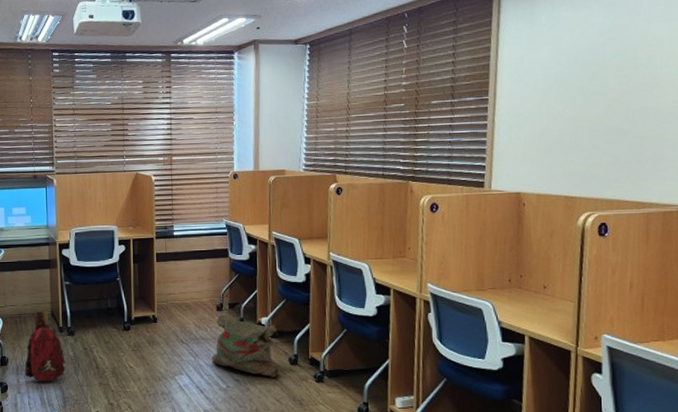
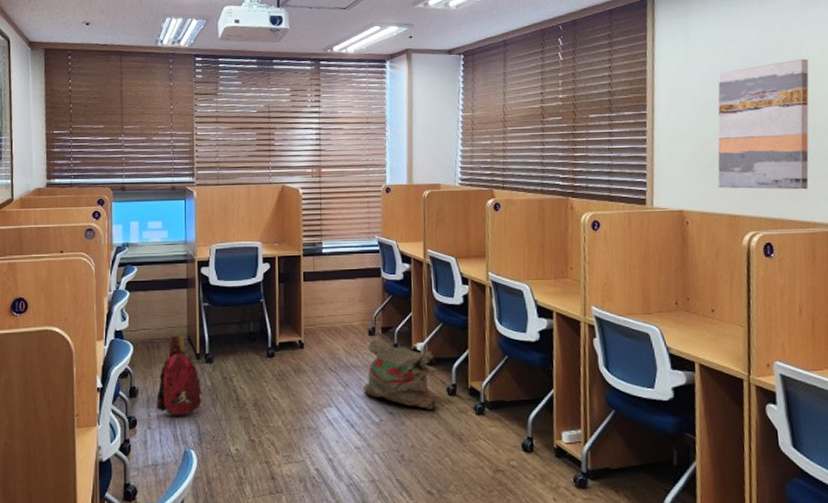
wall art: none [556,41,655,172] -> present [717,58,809,190]

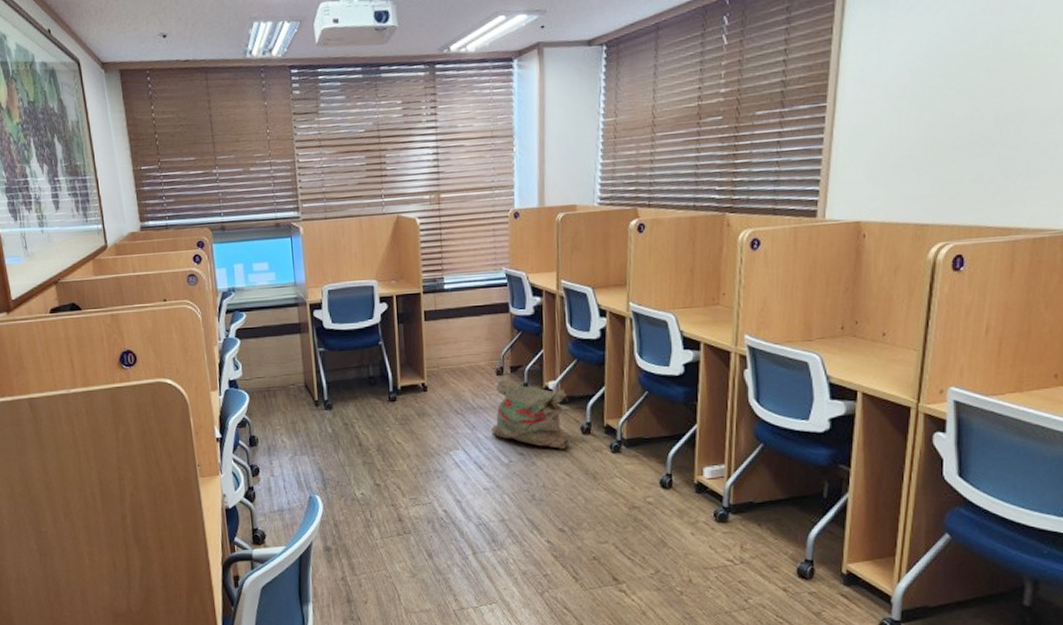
baseball cap: present [156,334,202,418] -> none [277,381,324,465]
wall art: present [717,58,809,190] -> none [906,22,1039,193]

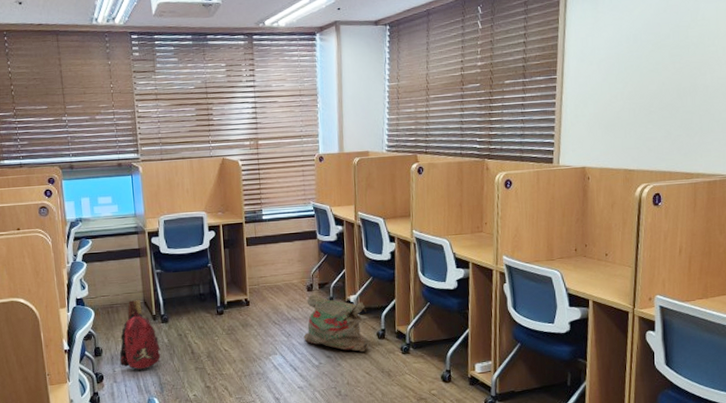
baseball cap: none [277,381,324,465] -> present [119,299,161,372]

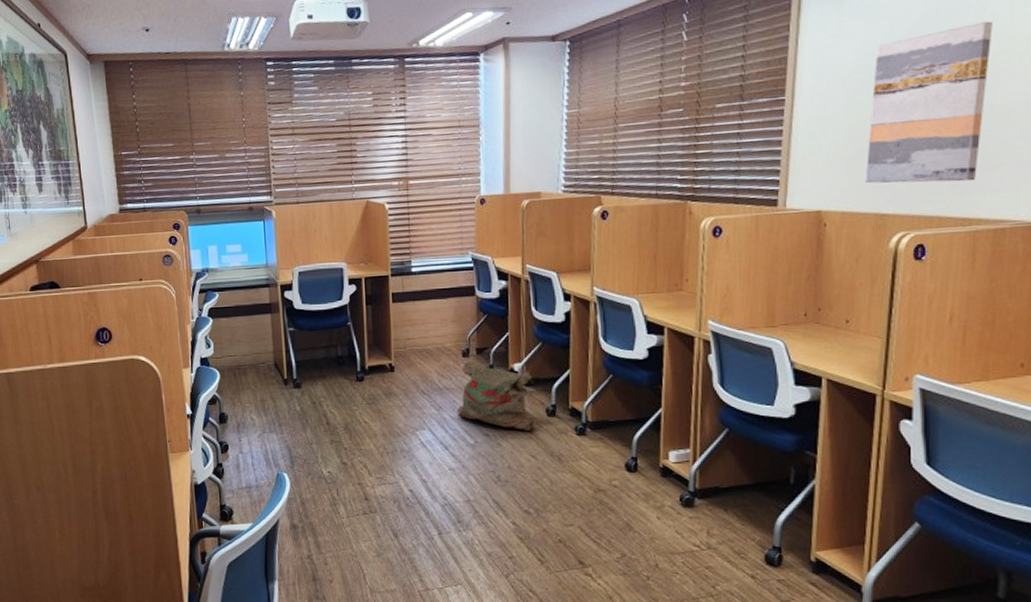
baseball cap: present [119,299,161,372] -> none [246,360,292,442]
wall art: none [617,21,704,146] -> present [865,21,993,184]

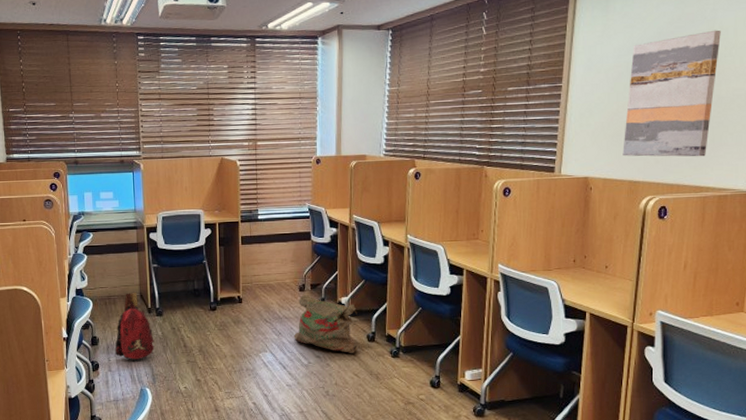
baseball cap: none [246,360,292,442] -> present [114,292,155,362]

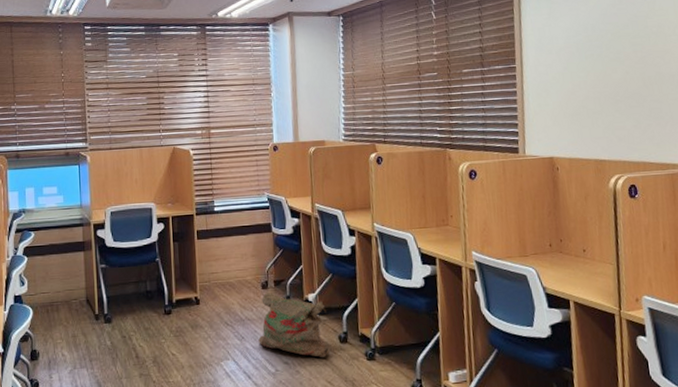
baseball cap: present [114,292,155,362] -> none [57,296,103,378]
wall art: present [622,30,721,157] -> none [580,11,667,135]

